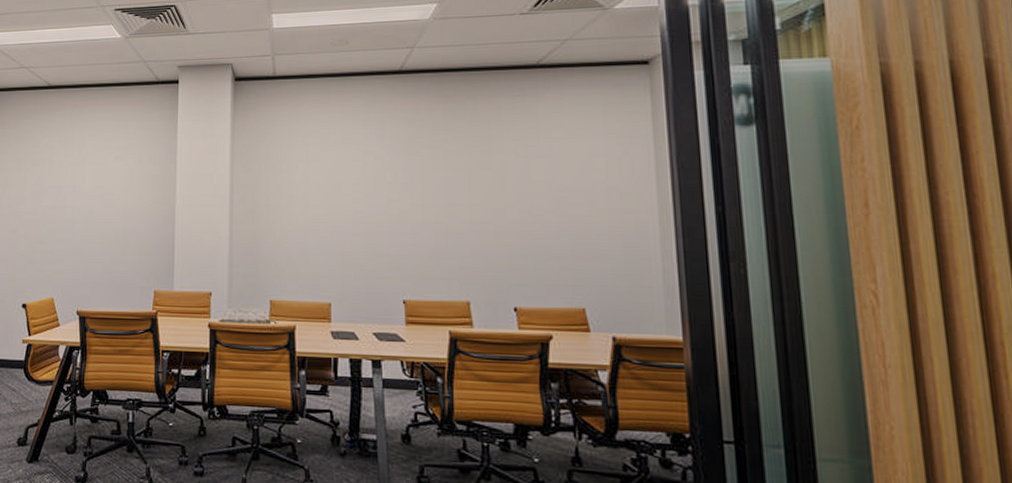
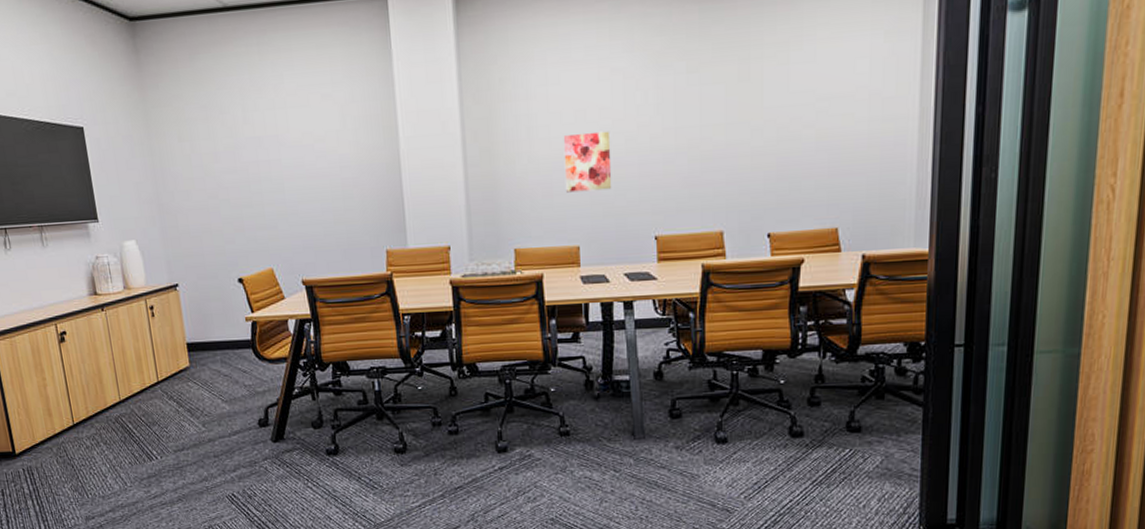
wall art: none [319,203,363,254] -> present [563,131,612,193]

